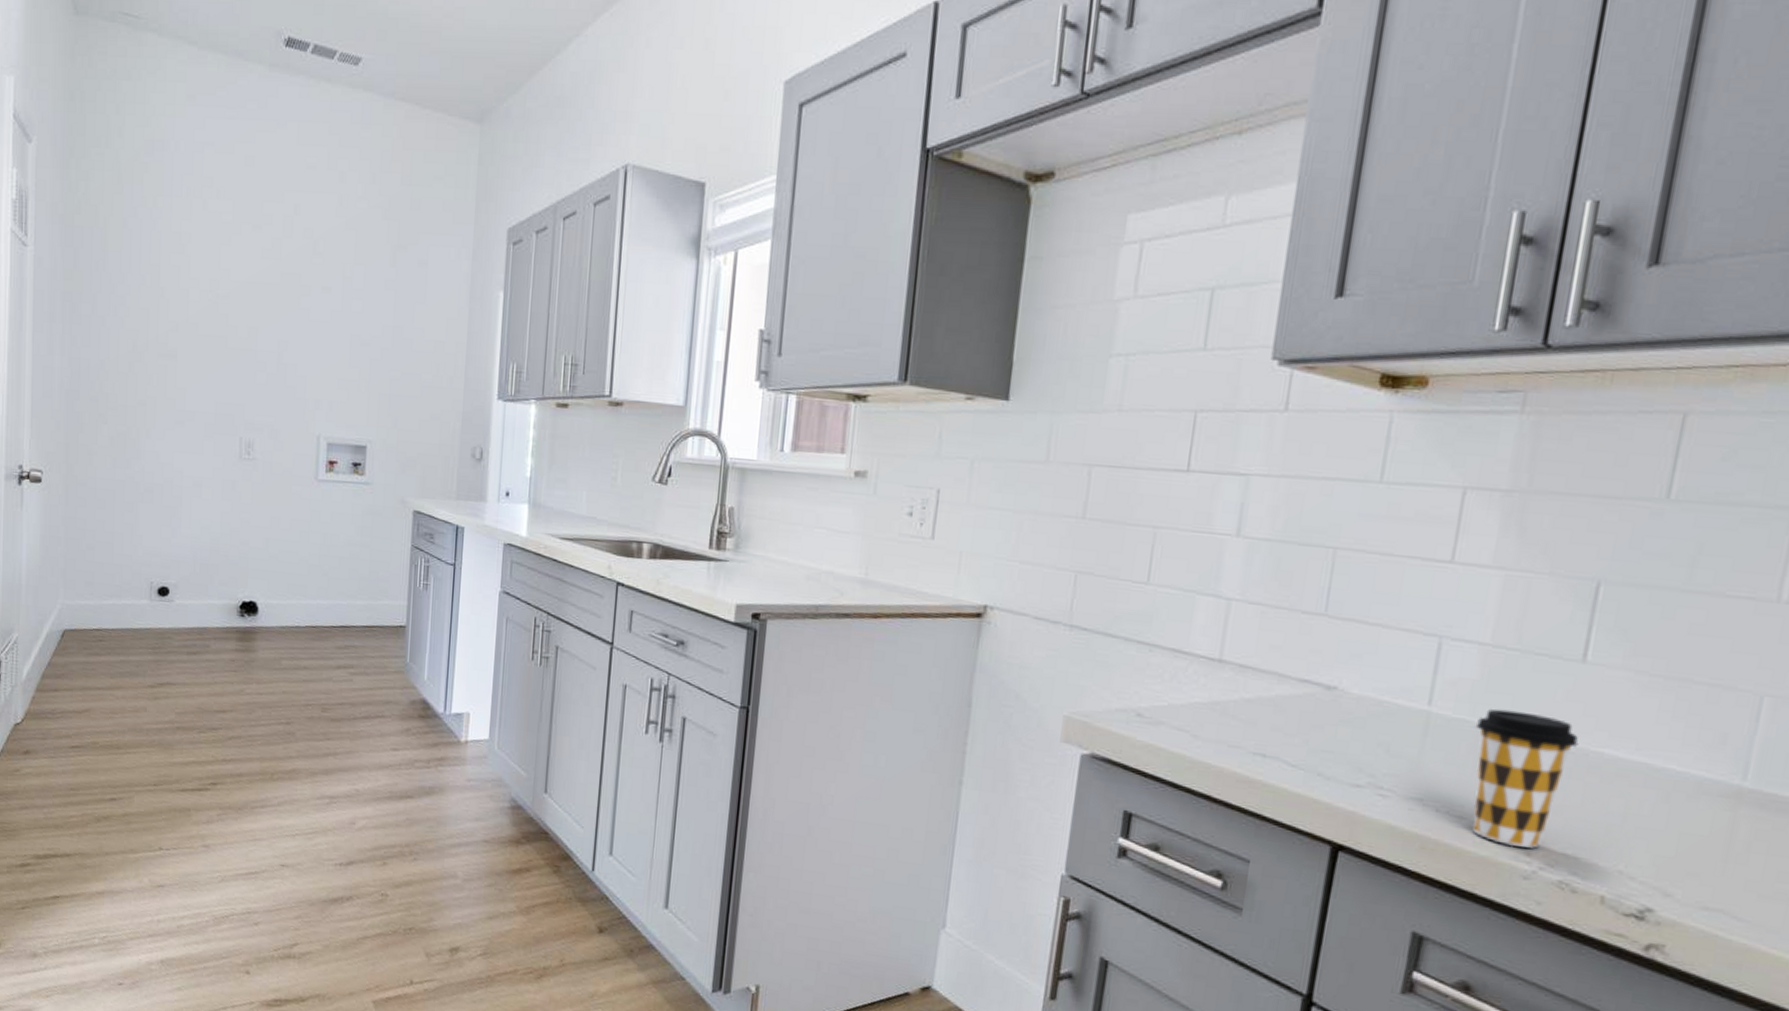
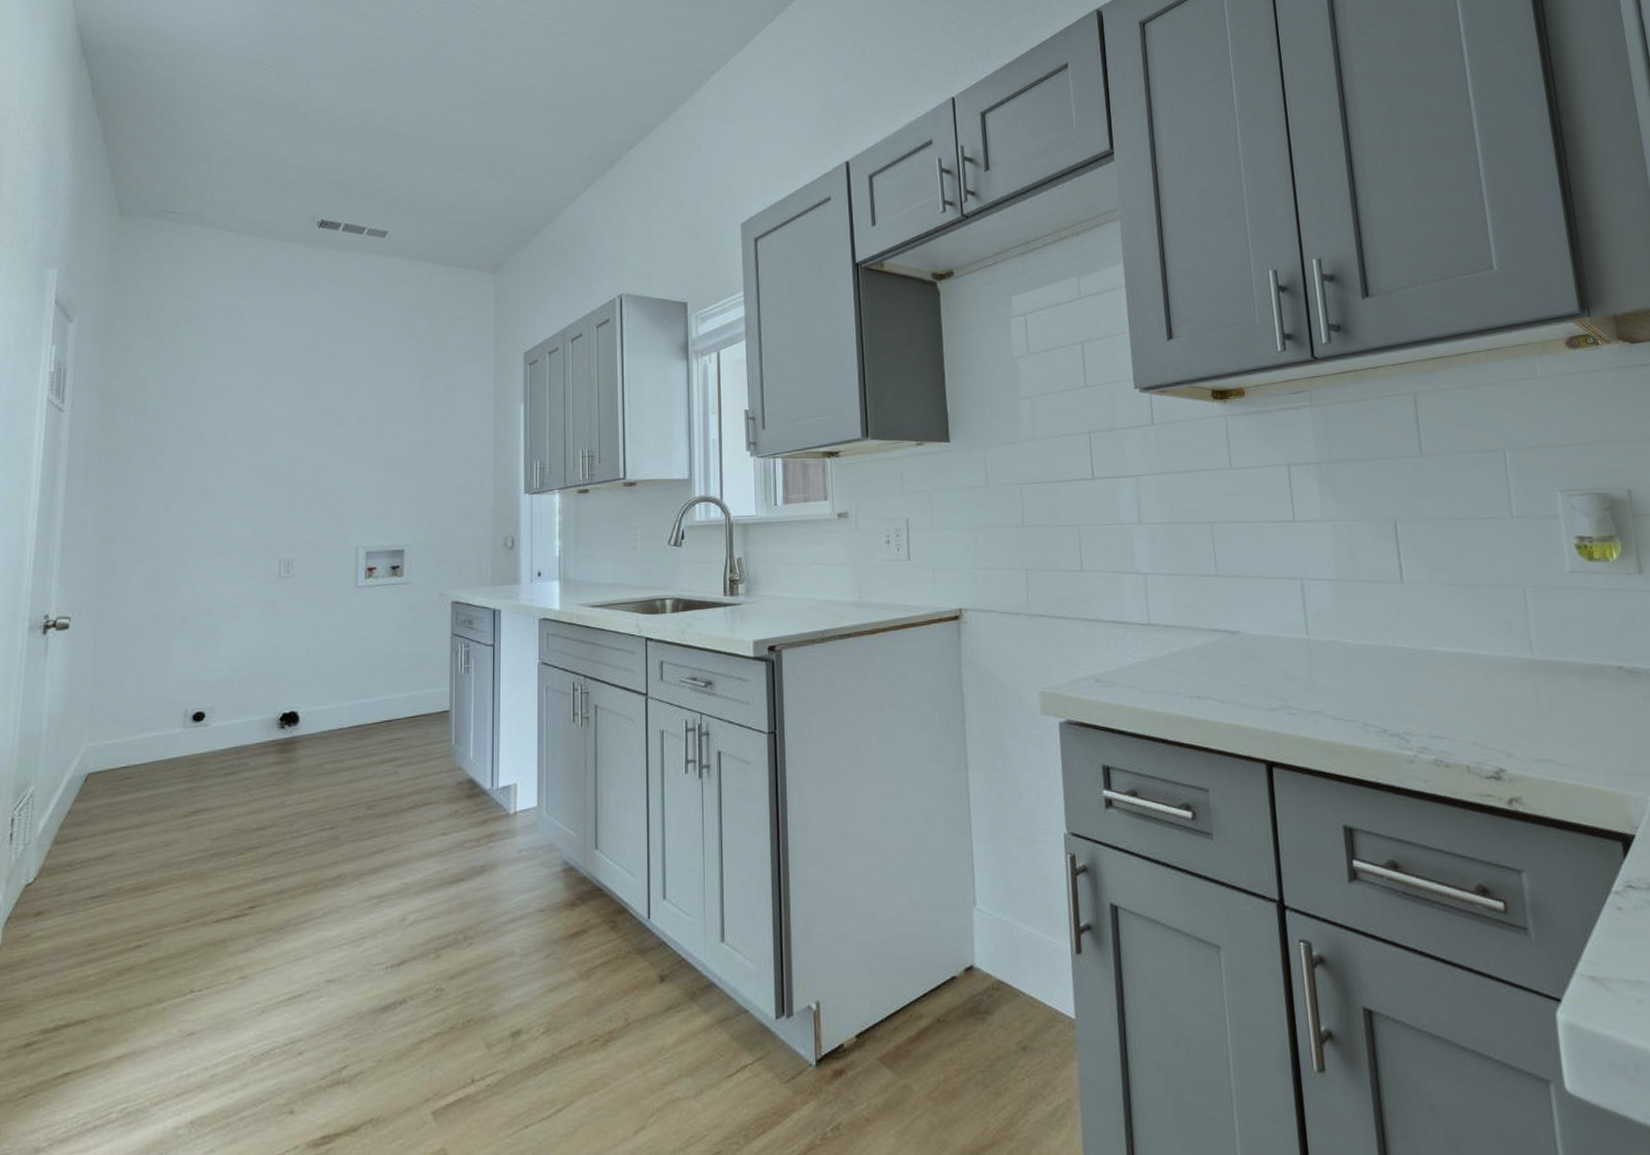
coffee cup: present [1473,708,1579,849] -> none [1343,628,1417,737]

